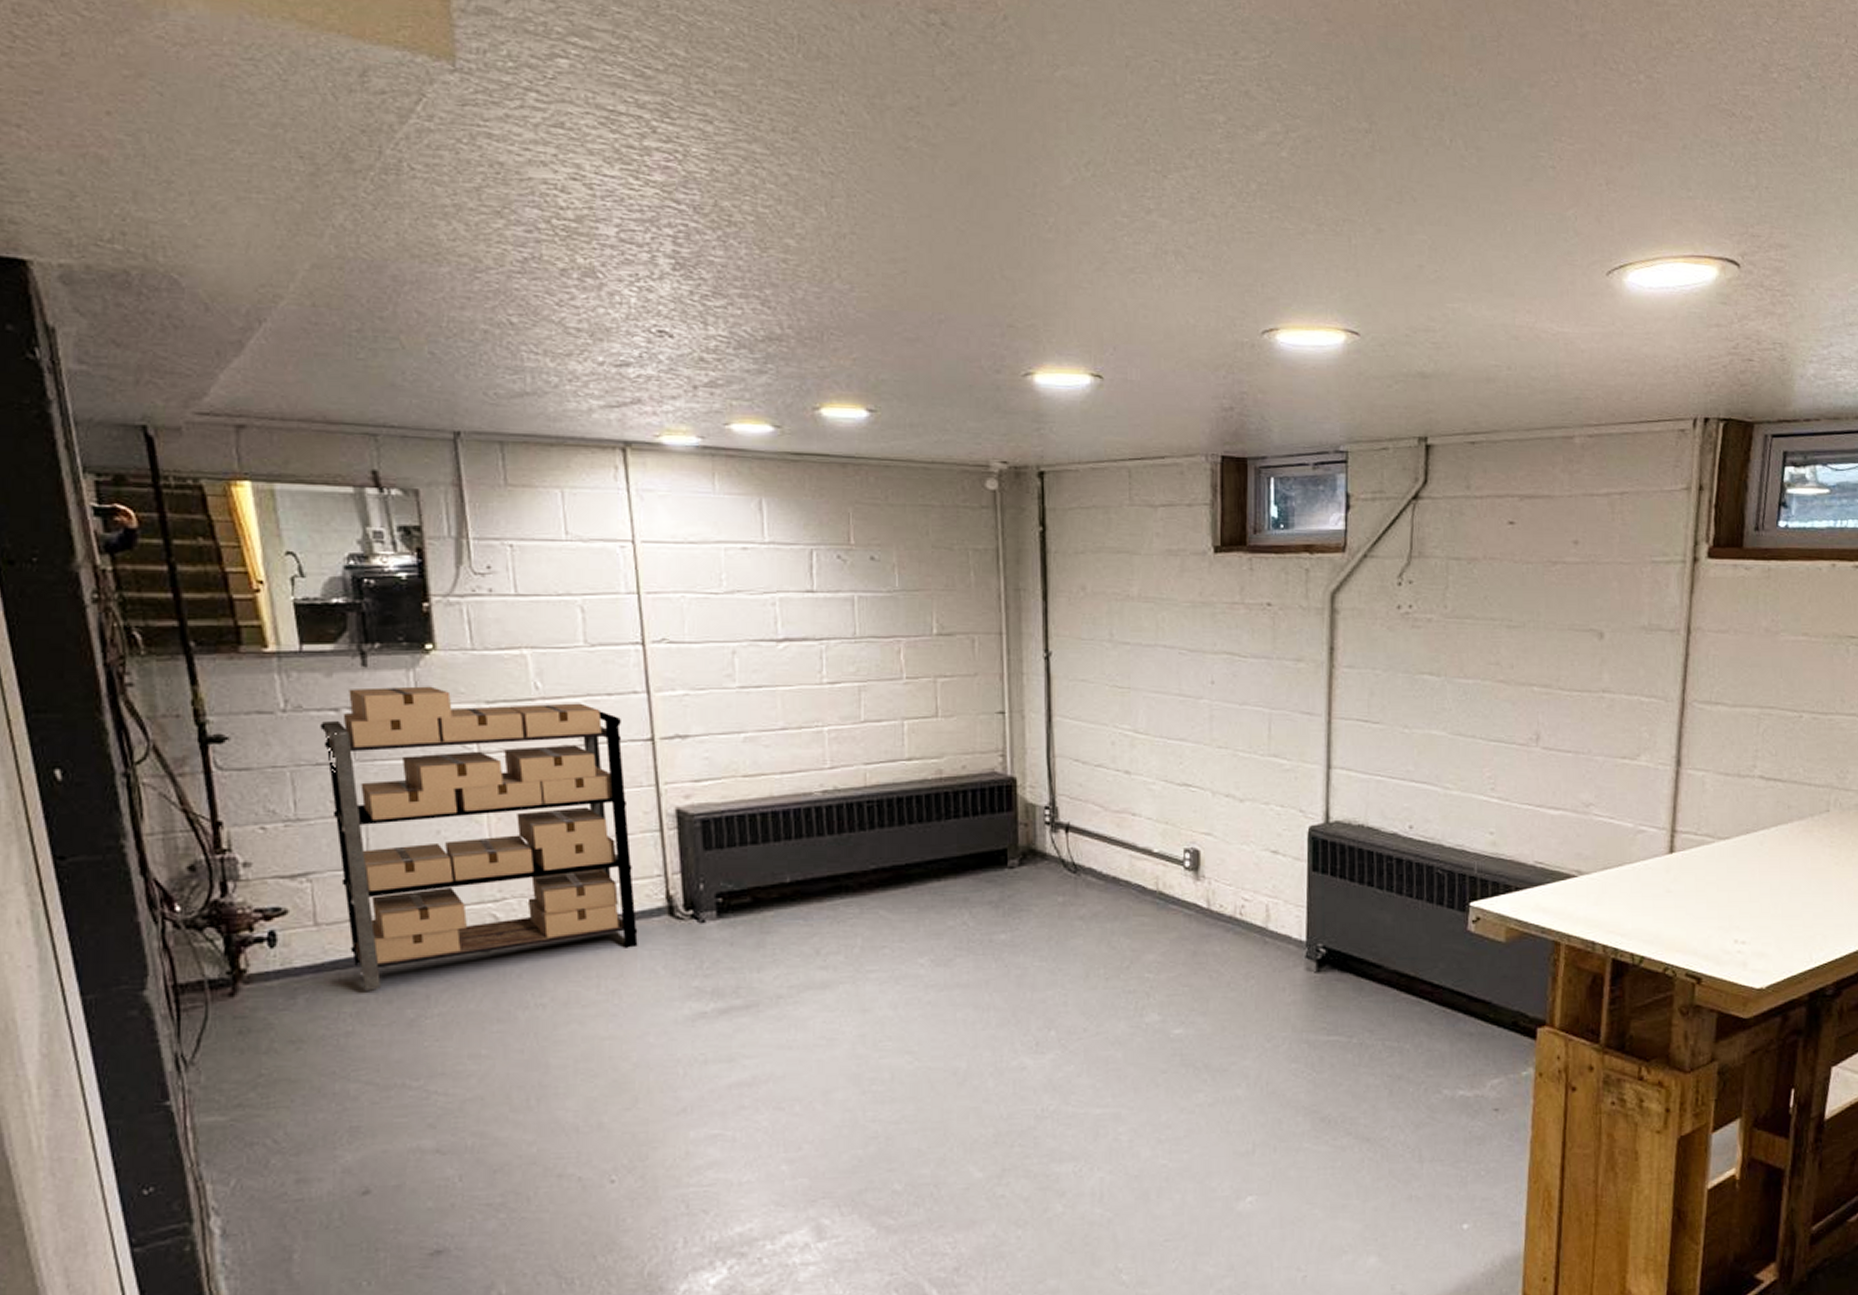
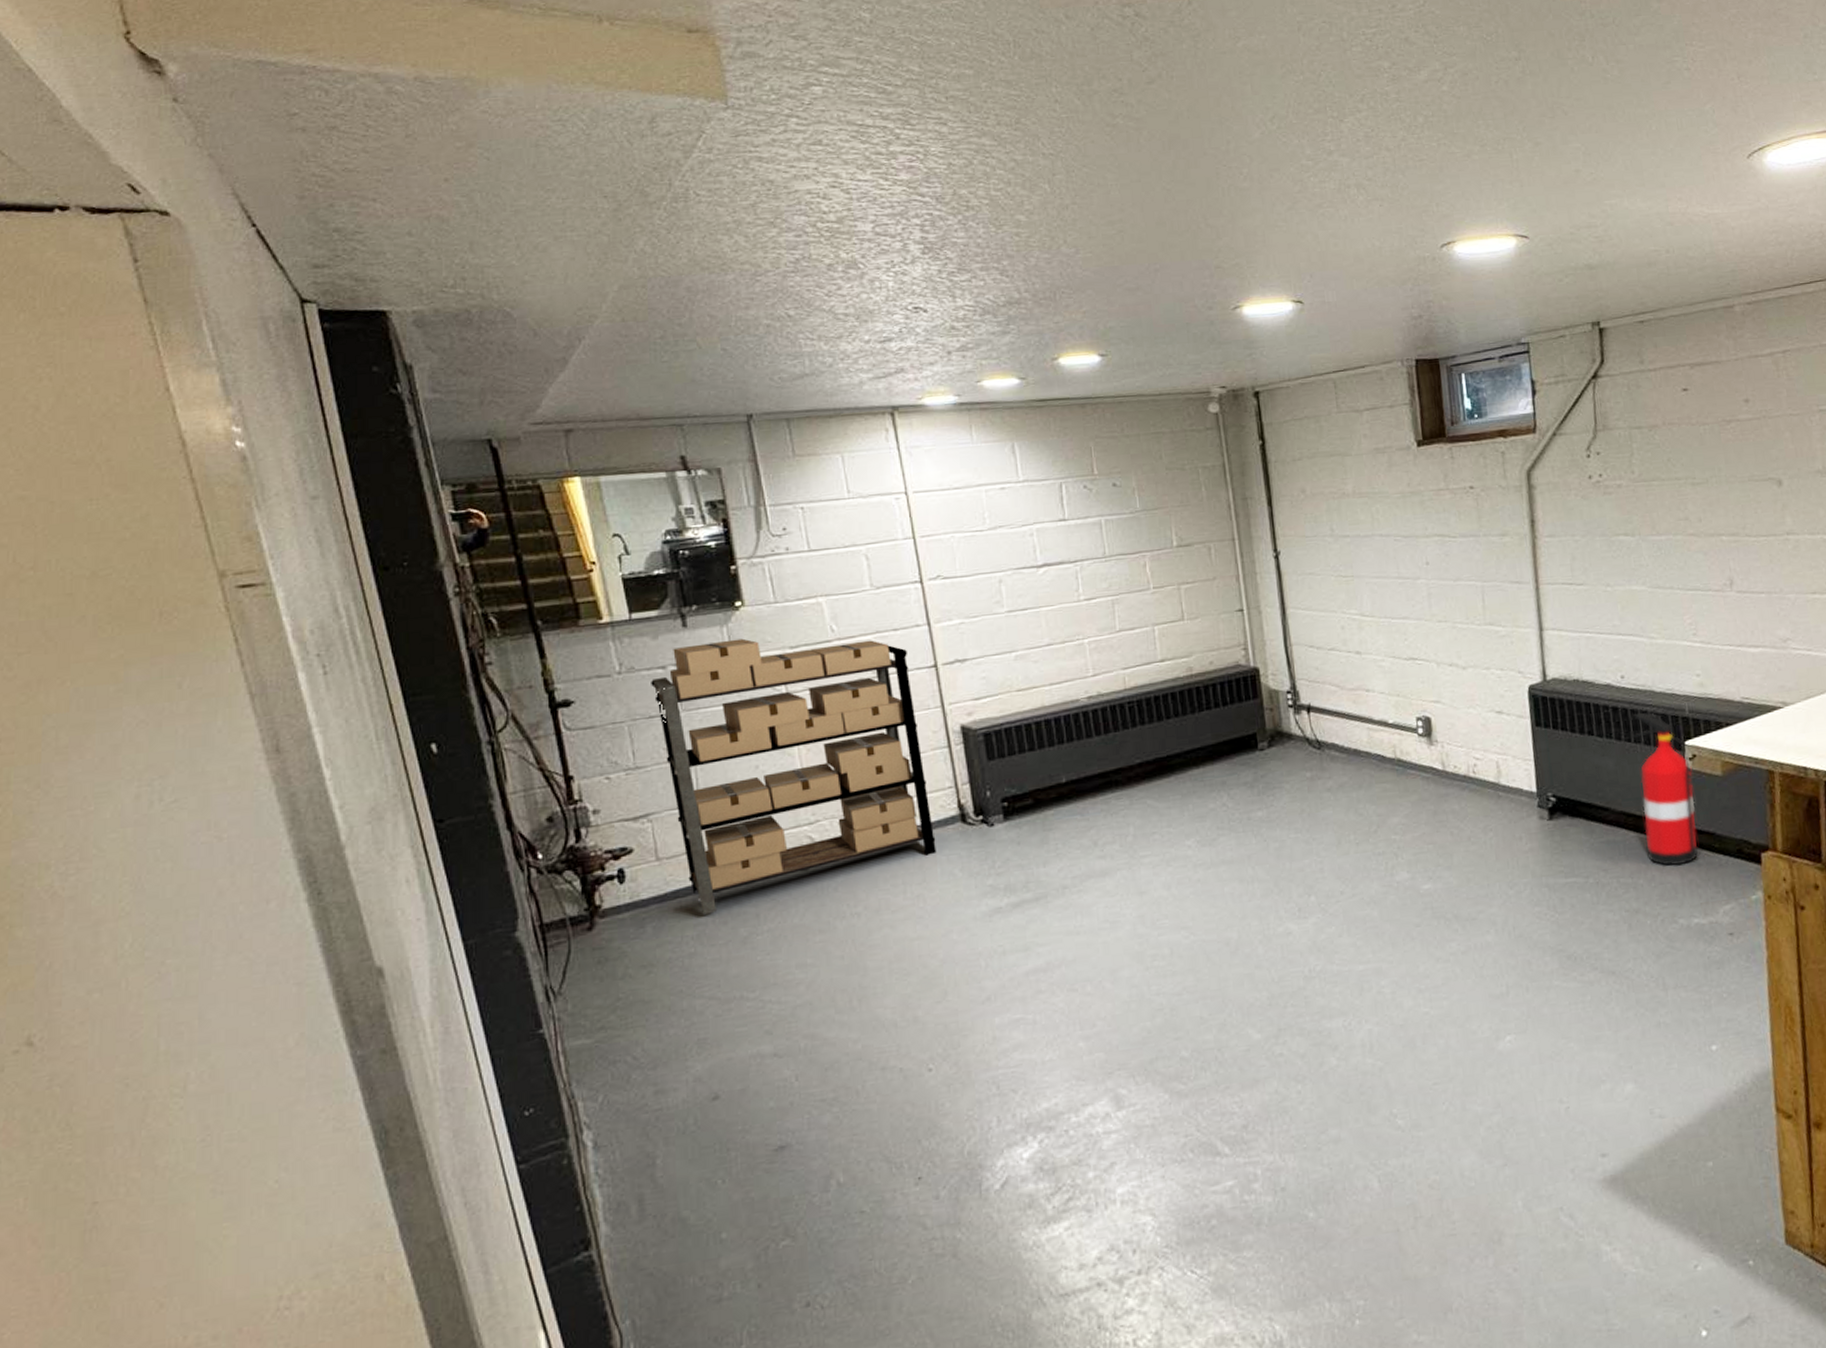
fire extinguisher: none [1414,867,1474,1033] -> present [1632,712,1698,866]

